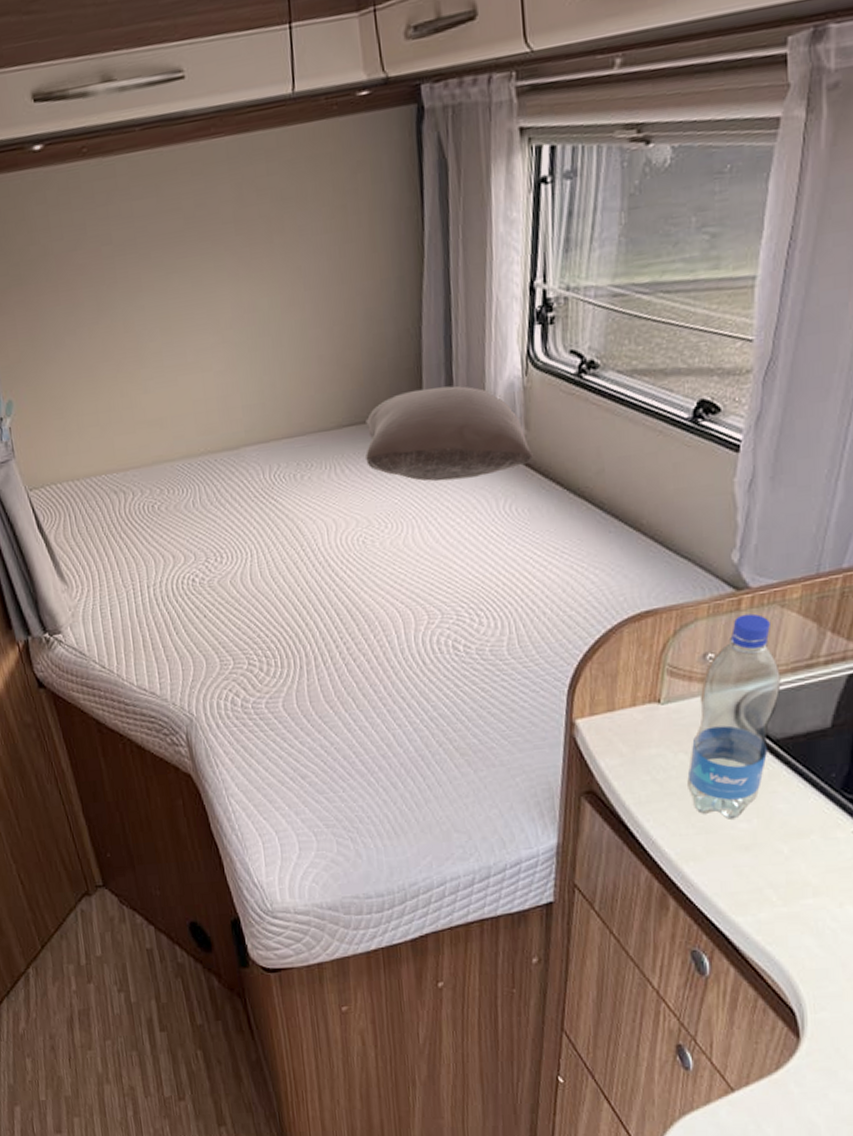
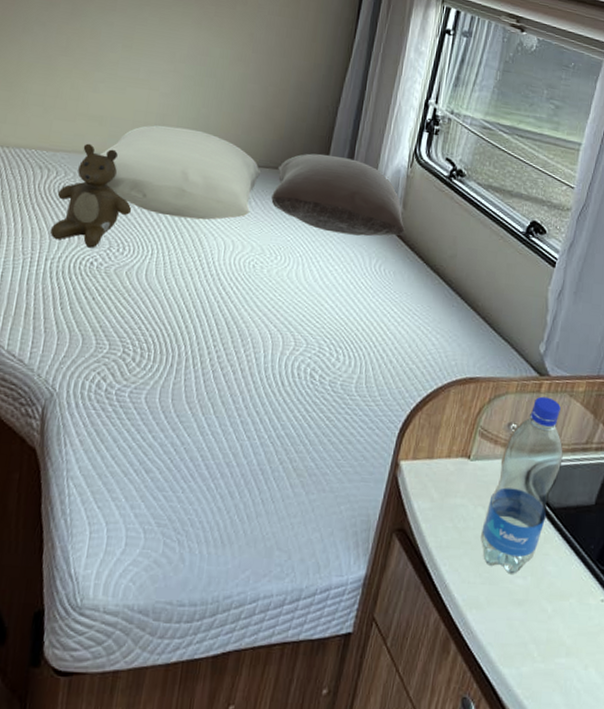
teddy bear: none [140,451,219,565] -> present [50,143,132,248]
pillow: none [169,403,348,511] -> present [99,125,262,220]

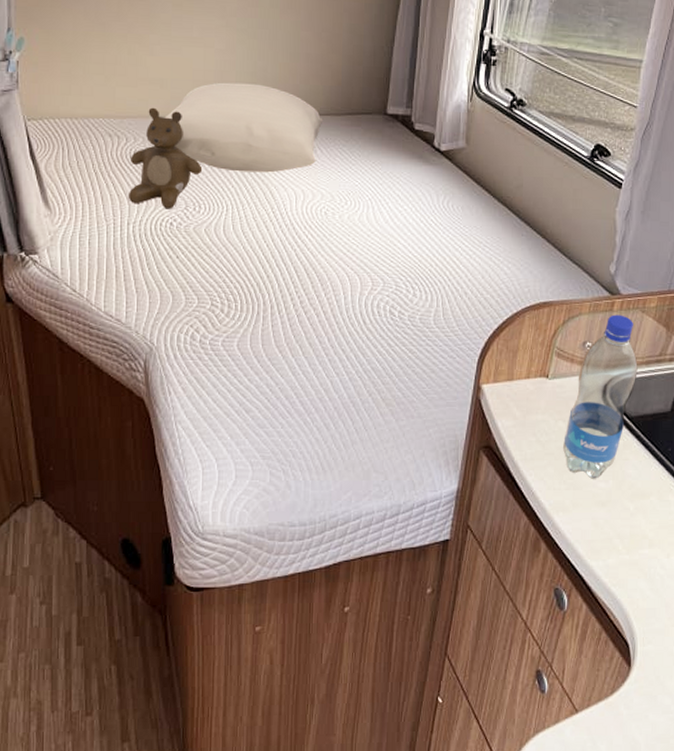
pillow: present [271,153,406,237] -> none [336,96,471,175]

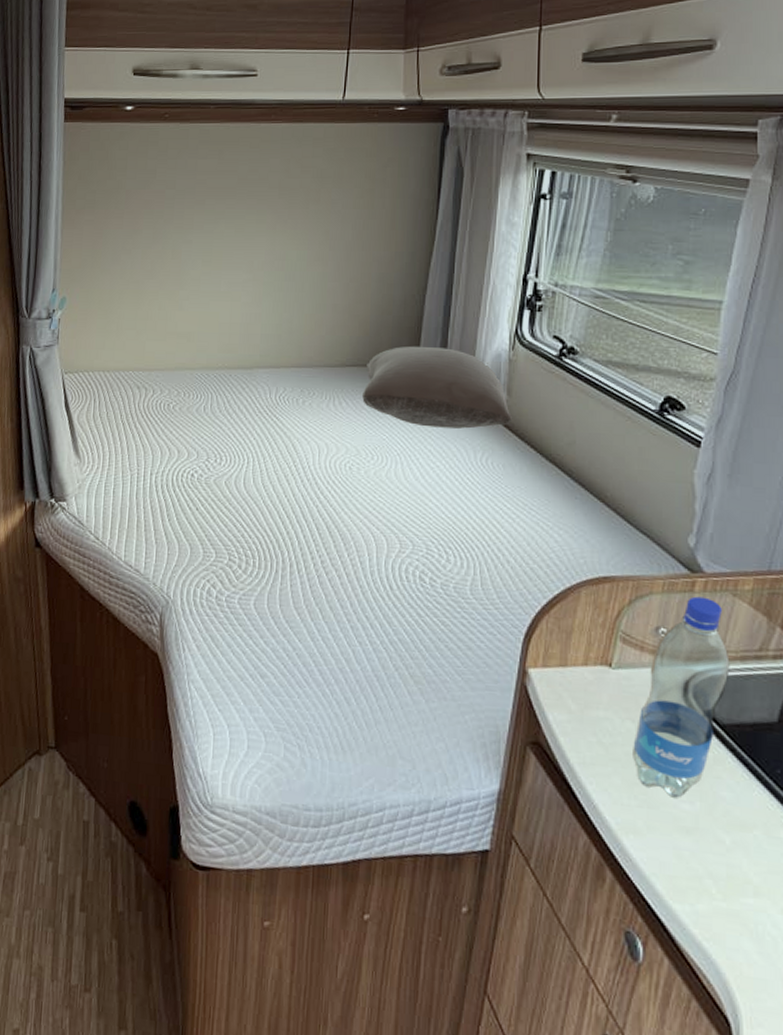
teddy bear: present [129,107,203,209] -> none [153,360,225,461]
pillow: present [164,82,324,173] -> none [190,334,350,425]
pillow: none [336,96,471,175] -> present [362,346,513,429]

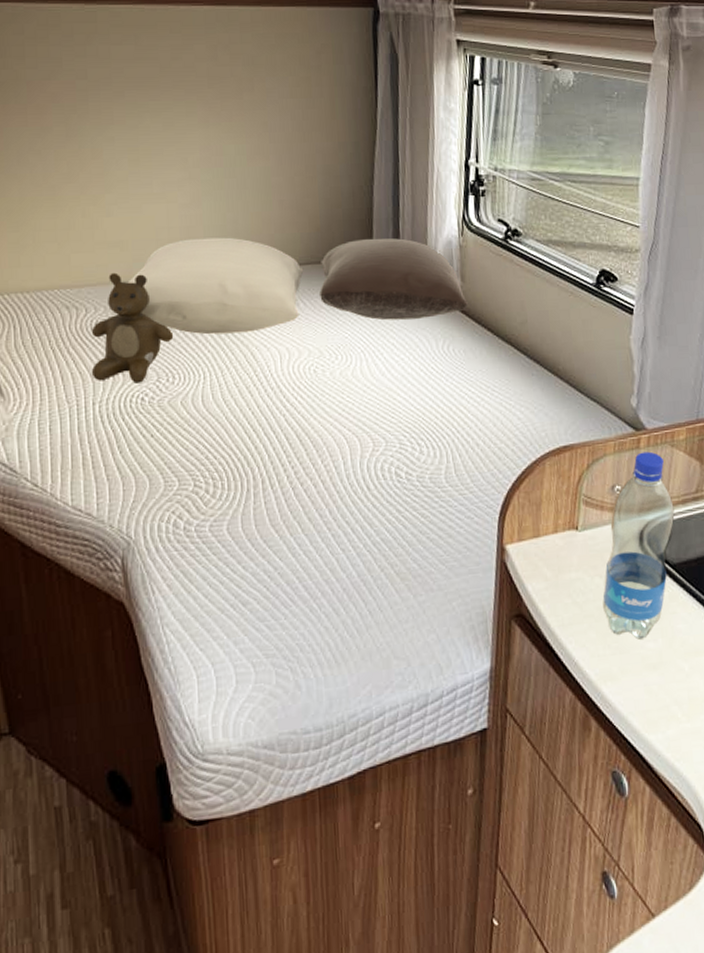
teddy bear: none [153,360,225,461] -> present [92,272,174,383]
pillow: none [190,334,350,425] -> present [127,237,304,335]

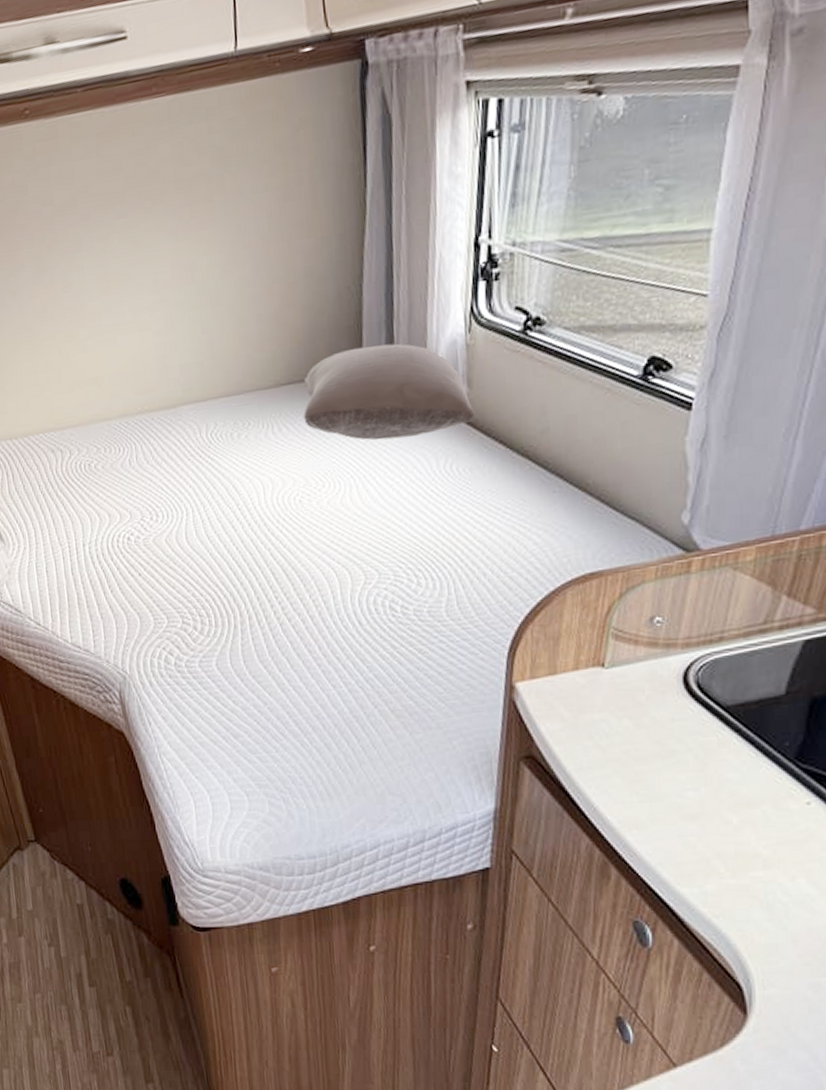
teddy bear: present [92,272,174,383] -> none [77,410,155,523]
pillow: present [127,237,304,335] -> none [107,361,286,469]
bottle: present [602,451,675,640] -> none [631,576,732,788]

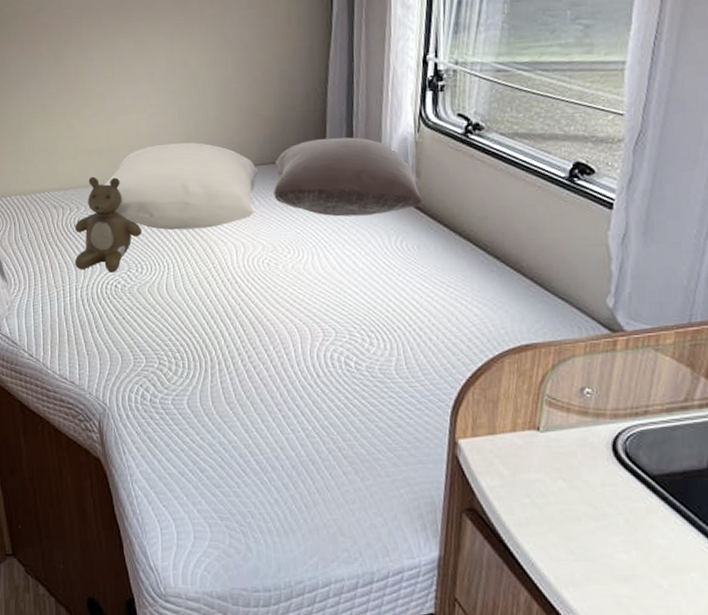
teddy bear: none [77,410,155,523] -> present [75,176,143,273]
pillow: none [107,361,286,469] -> present [104,142,259,230]

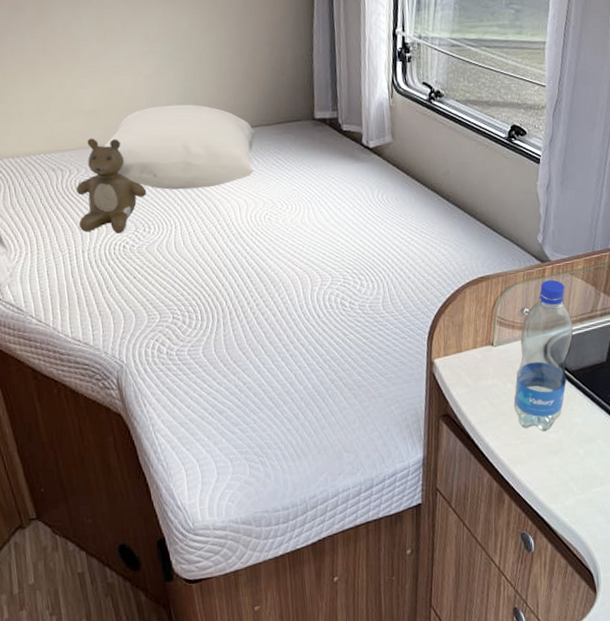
pillow: present [274,137,424,217] -> none [270,101,399,174]
bottle: none [566,355,657,549] -> present [513,279,573,432]

